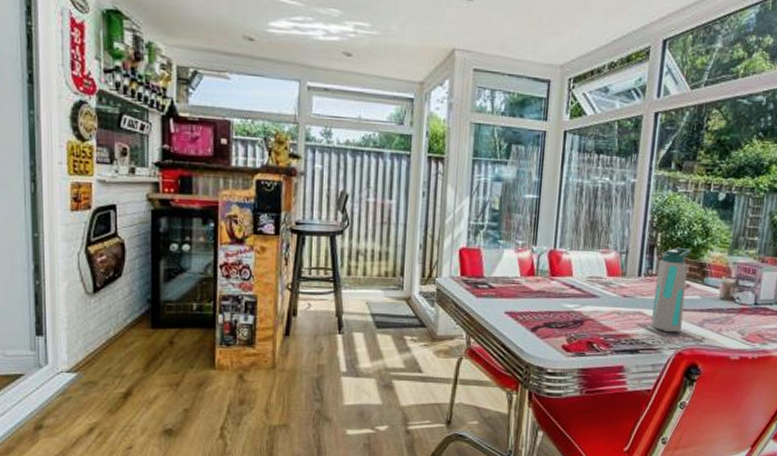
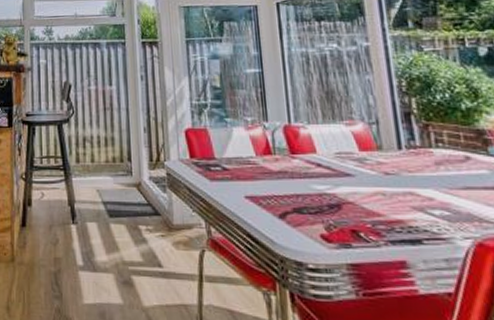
water bottle: present [651,247,691,333] -> none [420,112,474,218]

